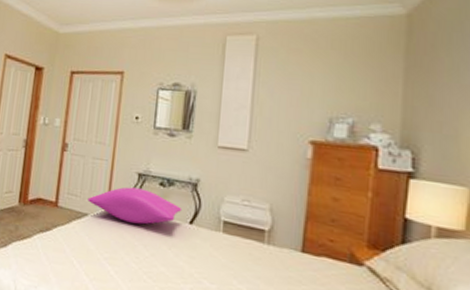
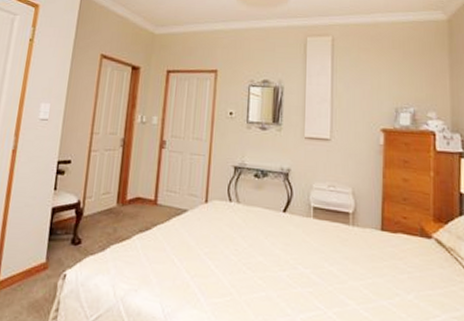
cushion: present [88,186,183,225] -> none [187,180,276,217]

